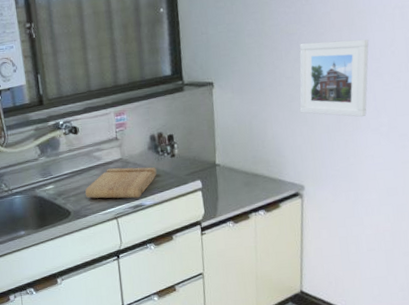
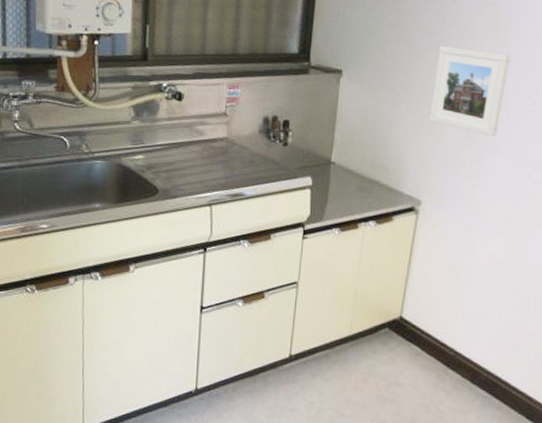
cutting board: present [85,167,157,199] -> none [179,146,265,186]

